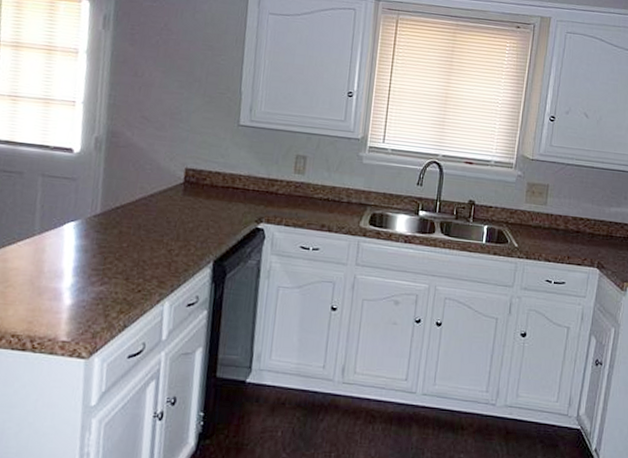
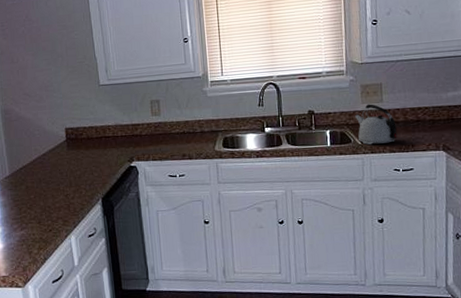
kettle: none [514,204,556,251] -> present [354,104,397,145]

